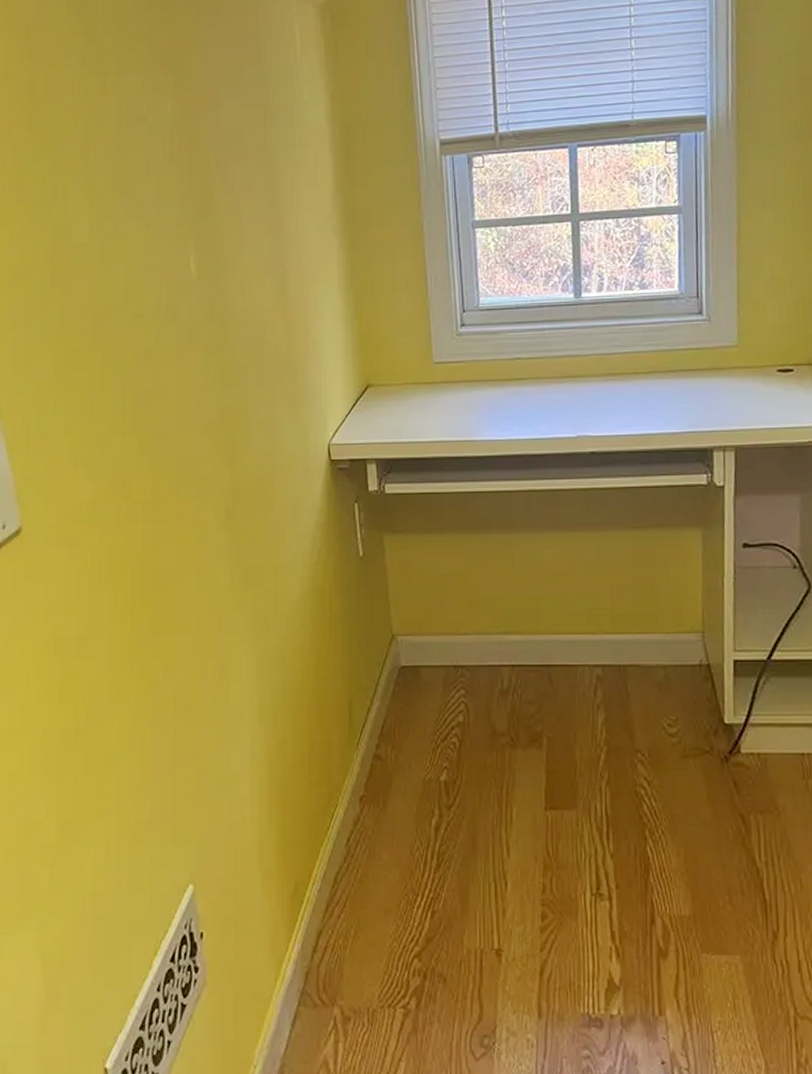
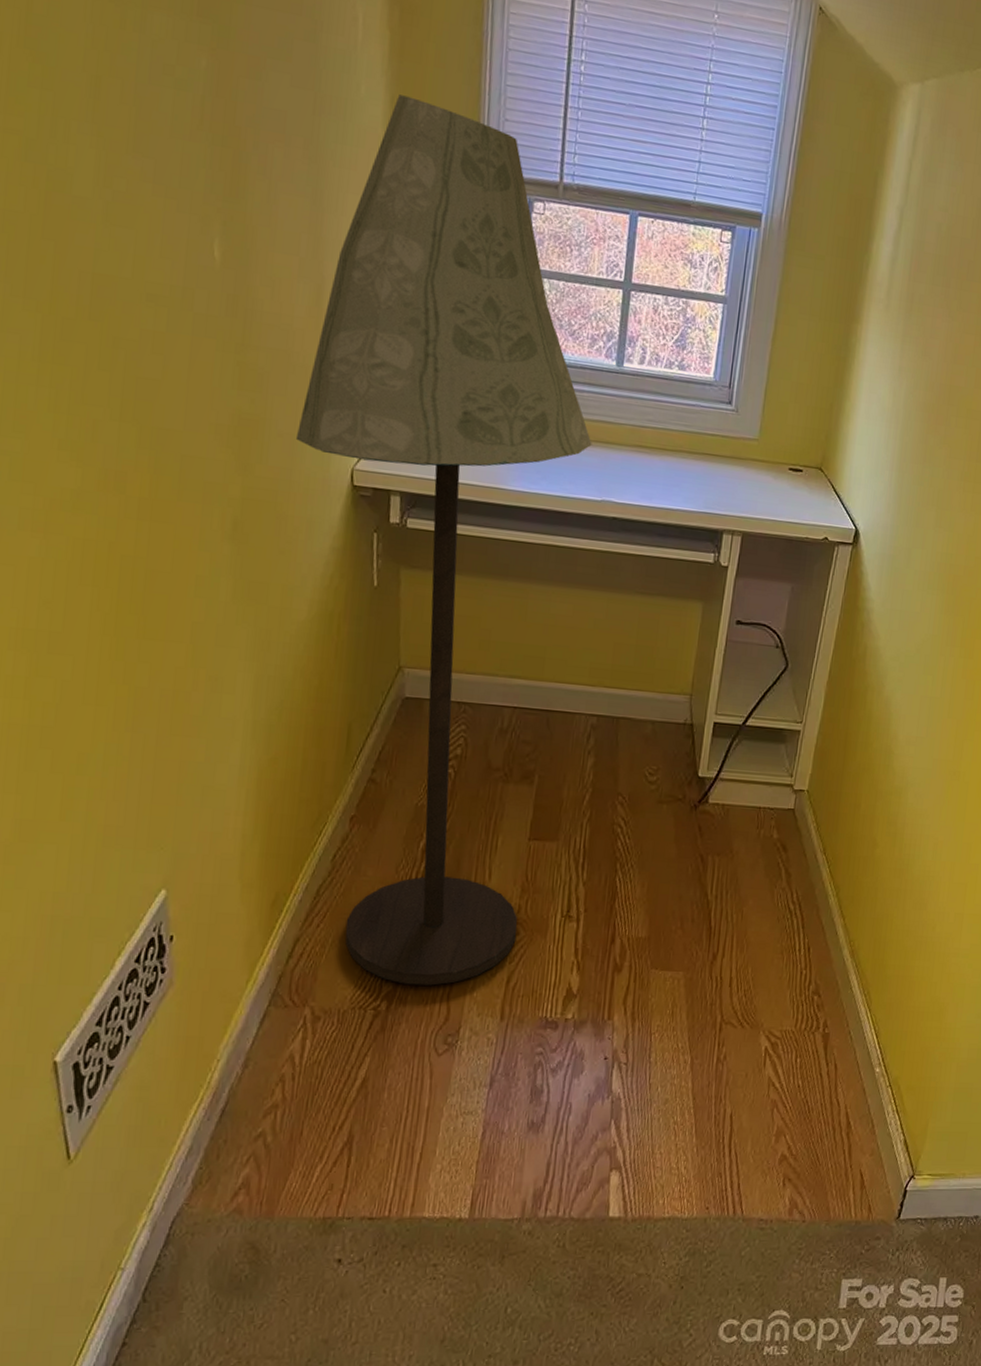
floor lamp: none [274,90,559,979] -> present [295,94,592,986]

